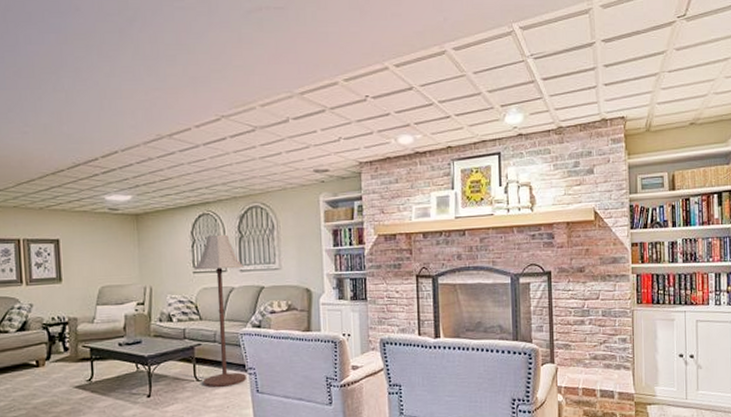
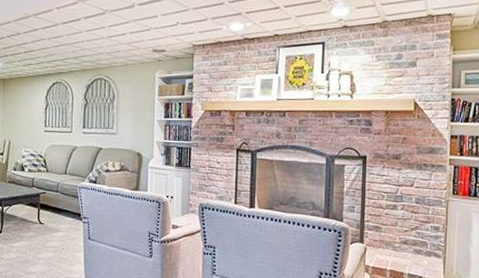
floor lamp: present [194,234,246,388] -> none [44,100,87,231]

